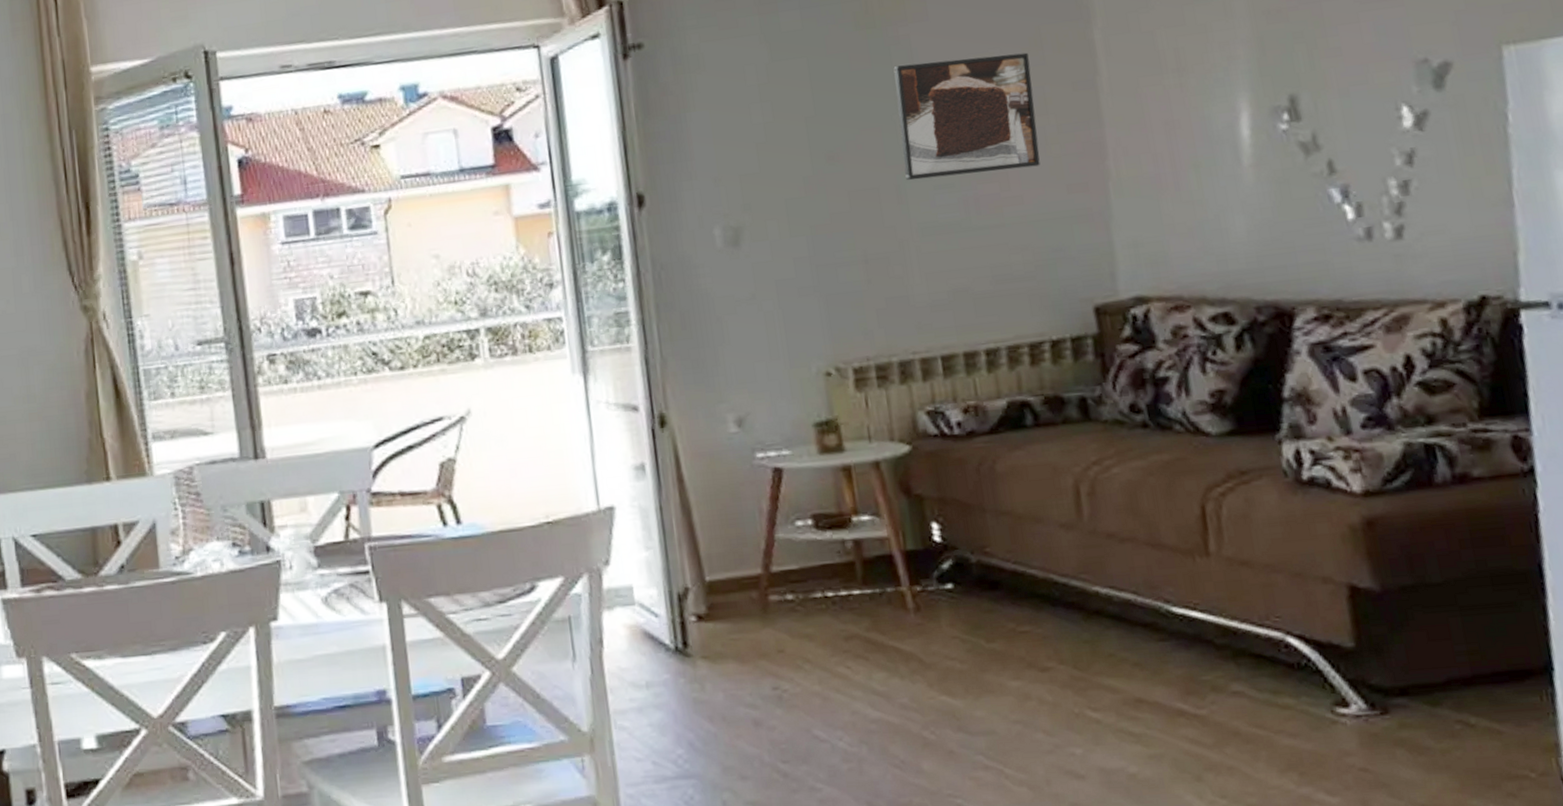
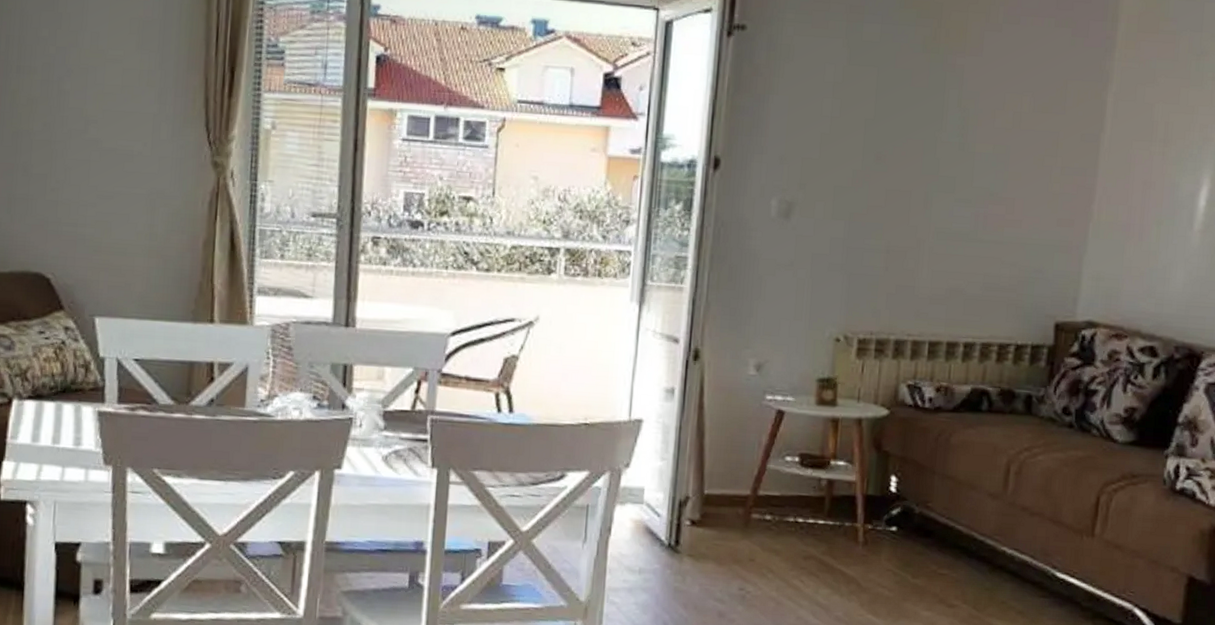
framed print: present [893,52,1040,181] -> none [934,90,1053,199]

